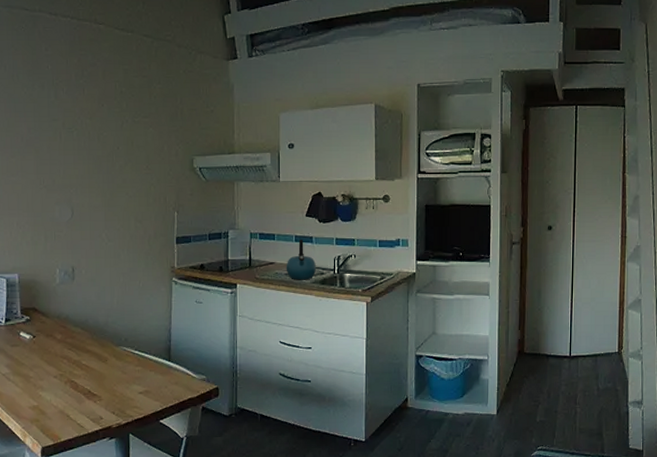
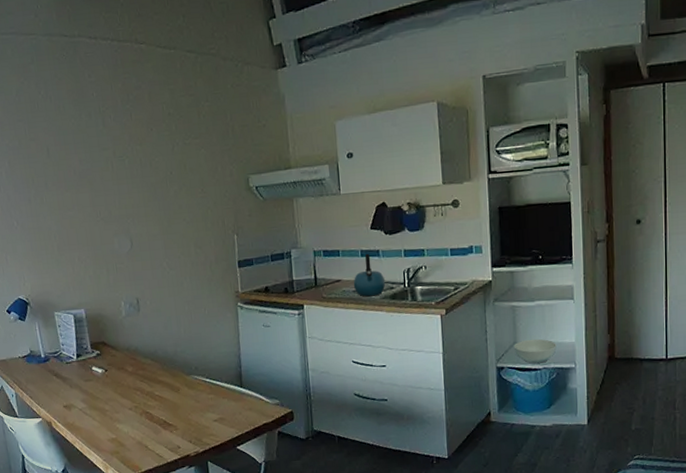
bowl: none [432,330,472,354] -> present [513,338,557,364]

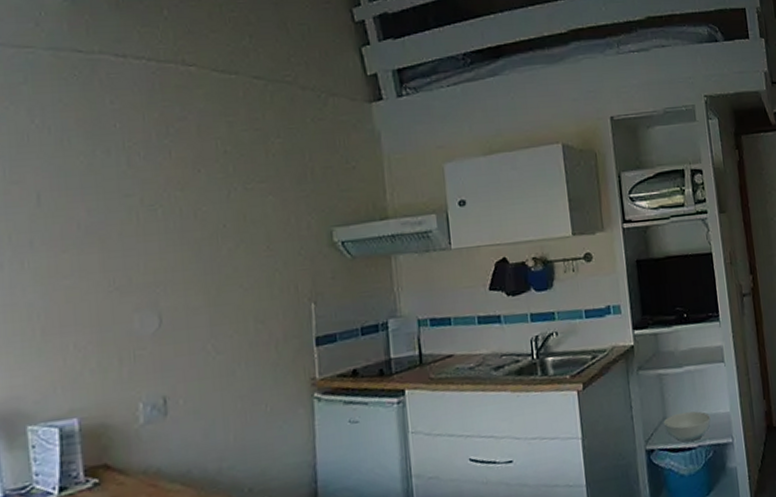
kettle: present [353,253,386,297] -> none [469,319,510,374]

